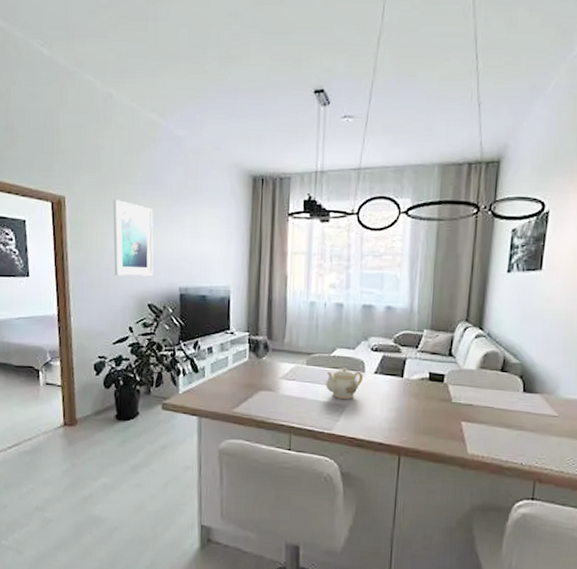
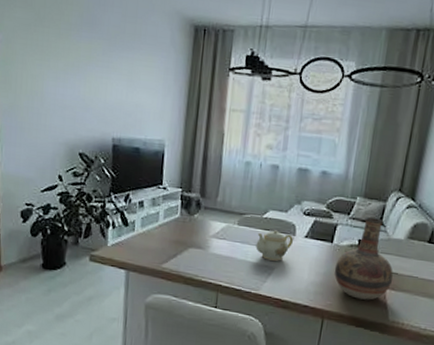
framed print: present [112,200,154,277] -> none [44,39,88,125]
vase: none [407,349,469,434] -> present [334,217,394,300]

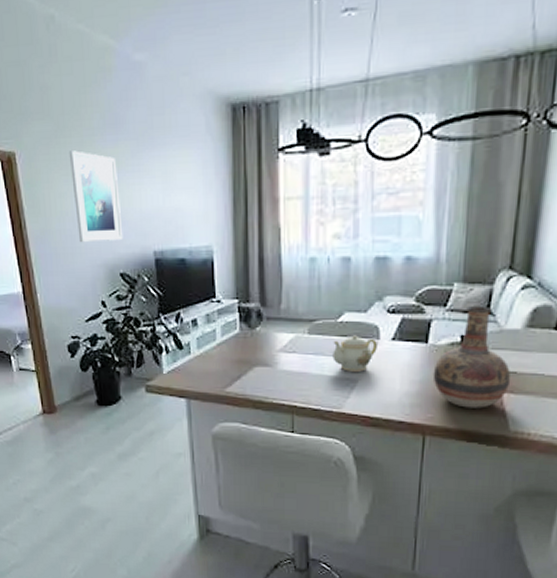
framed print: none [44,39,88,125] -> present [68,150,123,243]

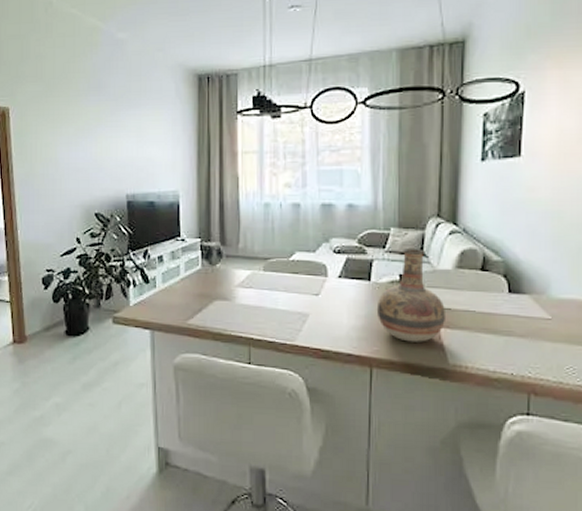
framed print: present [68,150,123,243] -> none [56,108,100,186]
teapot: present [332,335,377,372] -> none [286,273,325,306]

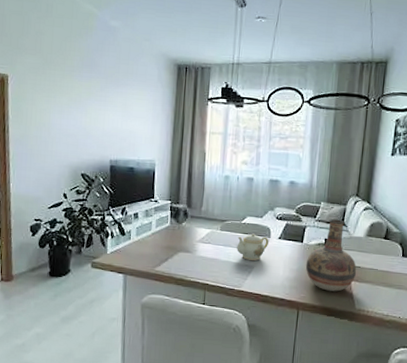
teapot: none [286,273,325,306] -> present [237,233,269,261]

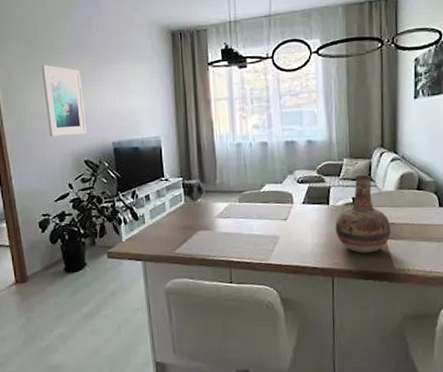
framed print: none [51,80,89,149] -> present [41,65,87,137]
teapot: present [237,233,269,261] -> none [258,201,292,230]

